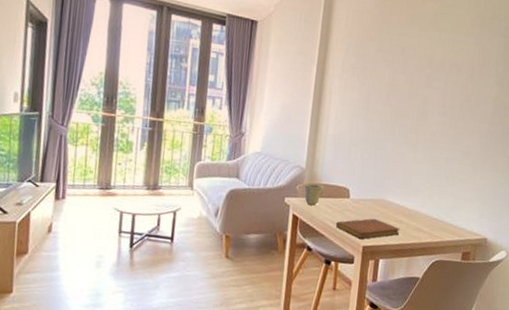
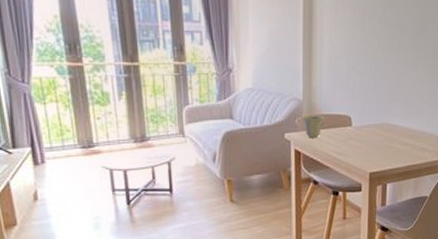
notebook: present [335,218,400,239] -> none [340,143,406,166]

